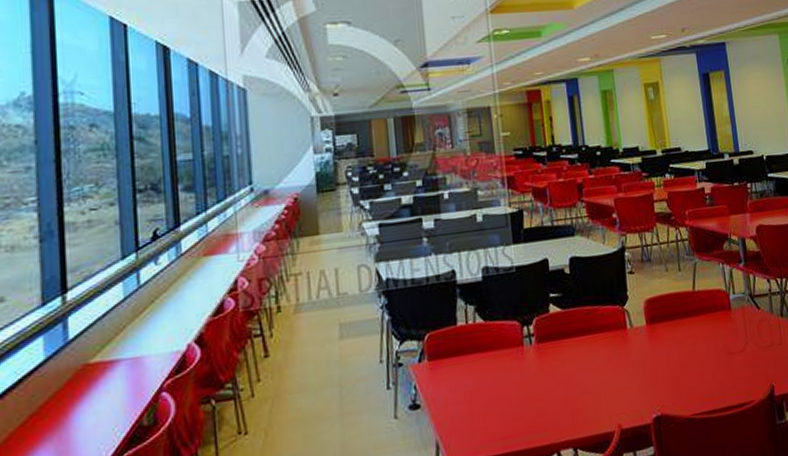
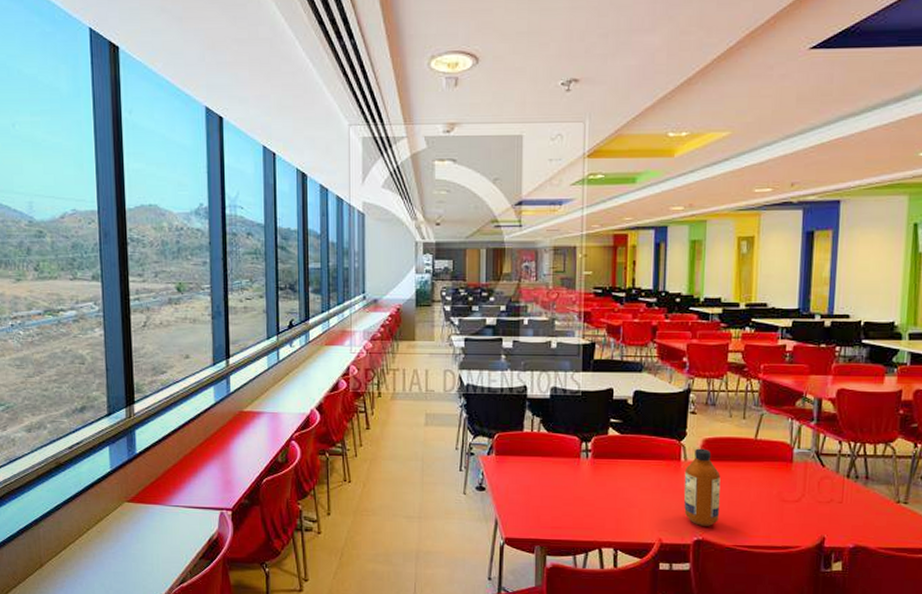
bottle: none [632,310,674,400] -> present [683,448,721,526]

